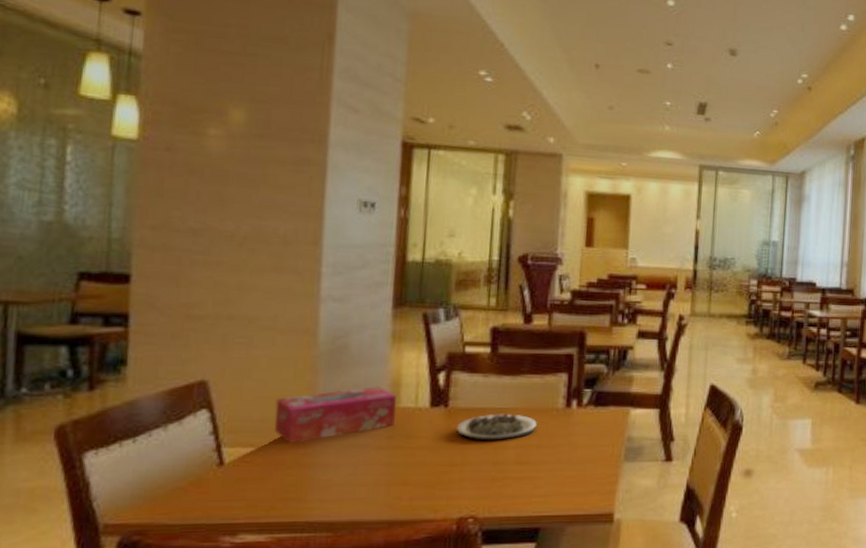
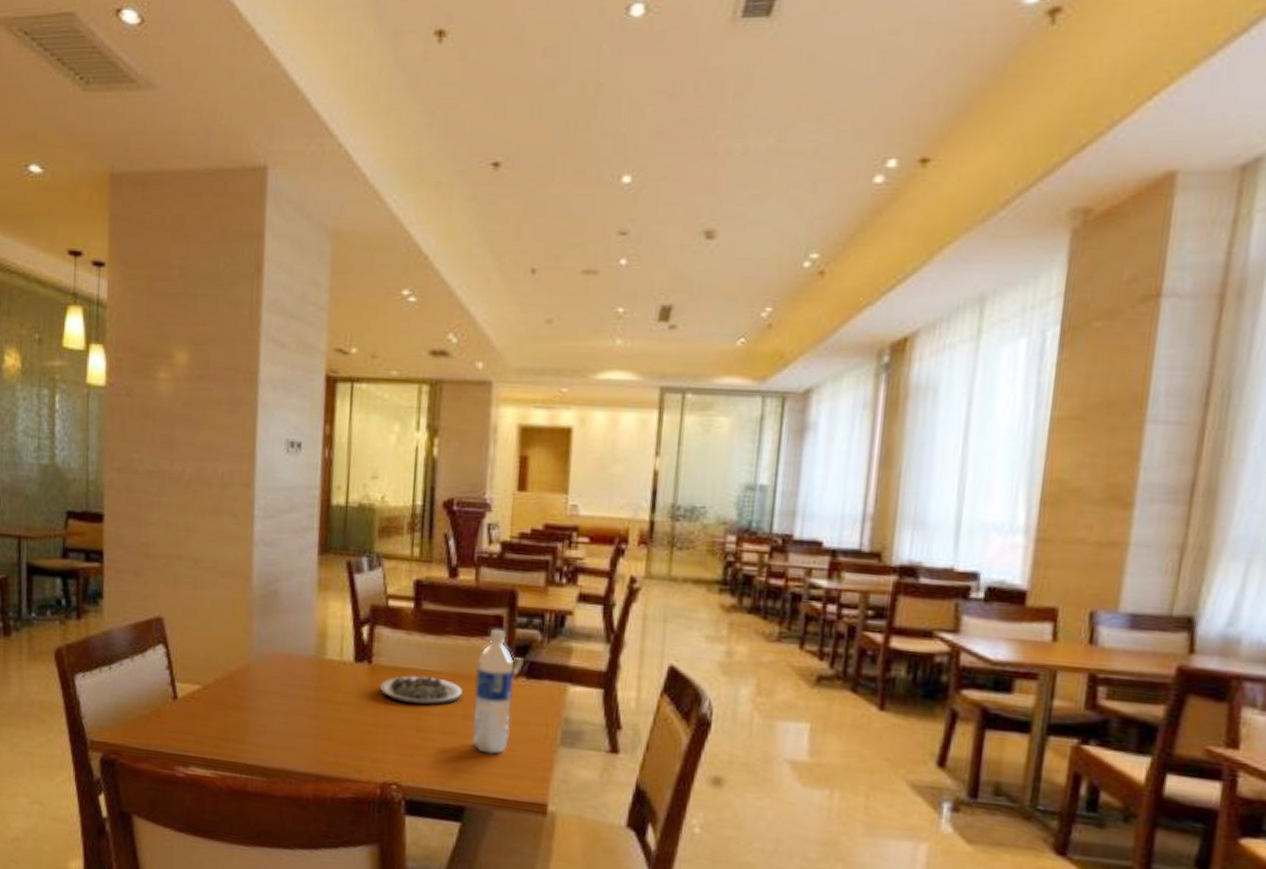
tissue box: present [274,386,396,443] -> none [216,635,323,685]
water bottle: none [547,366,584,478] -> present [473,628,515,755]

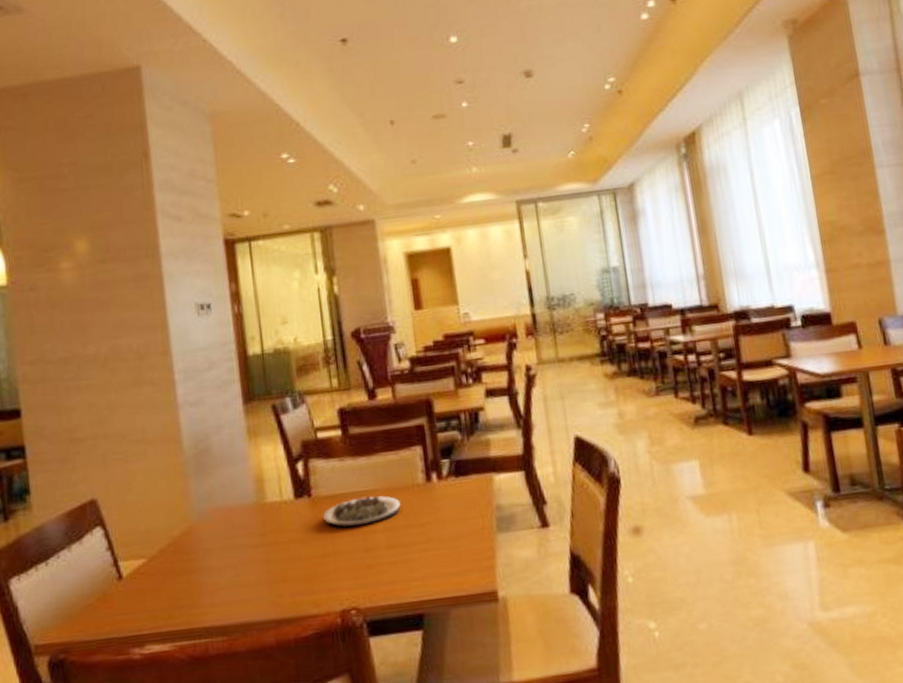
water bottle: present [473,628,515,755] -> none [408,437,451,558]

